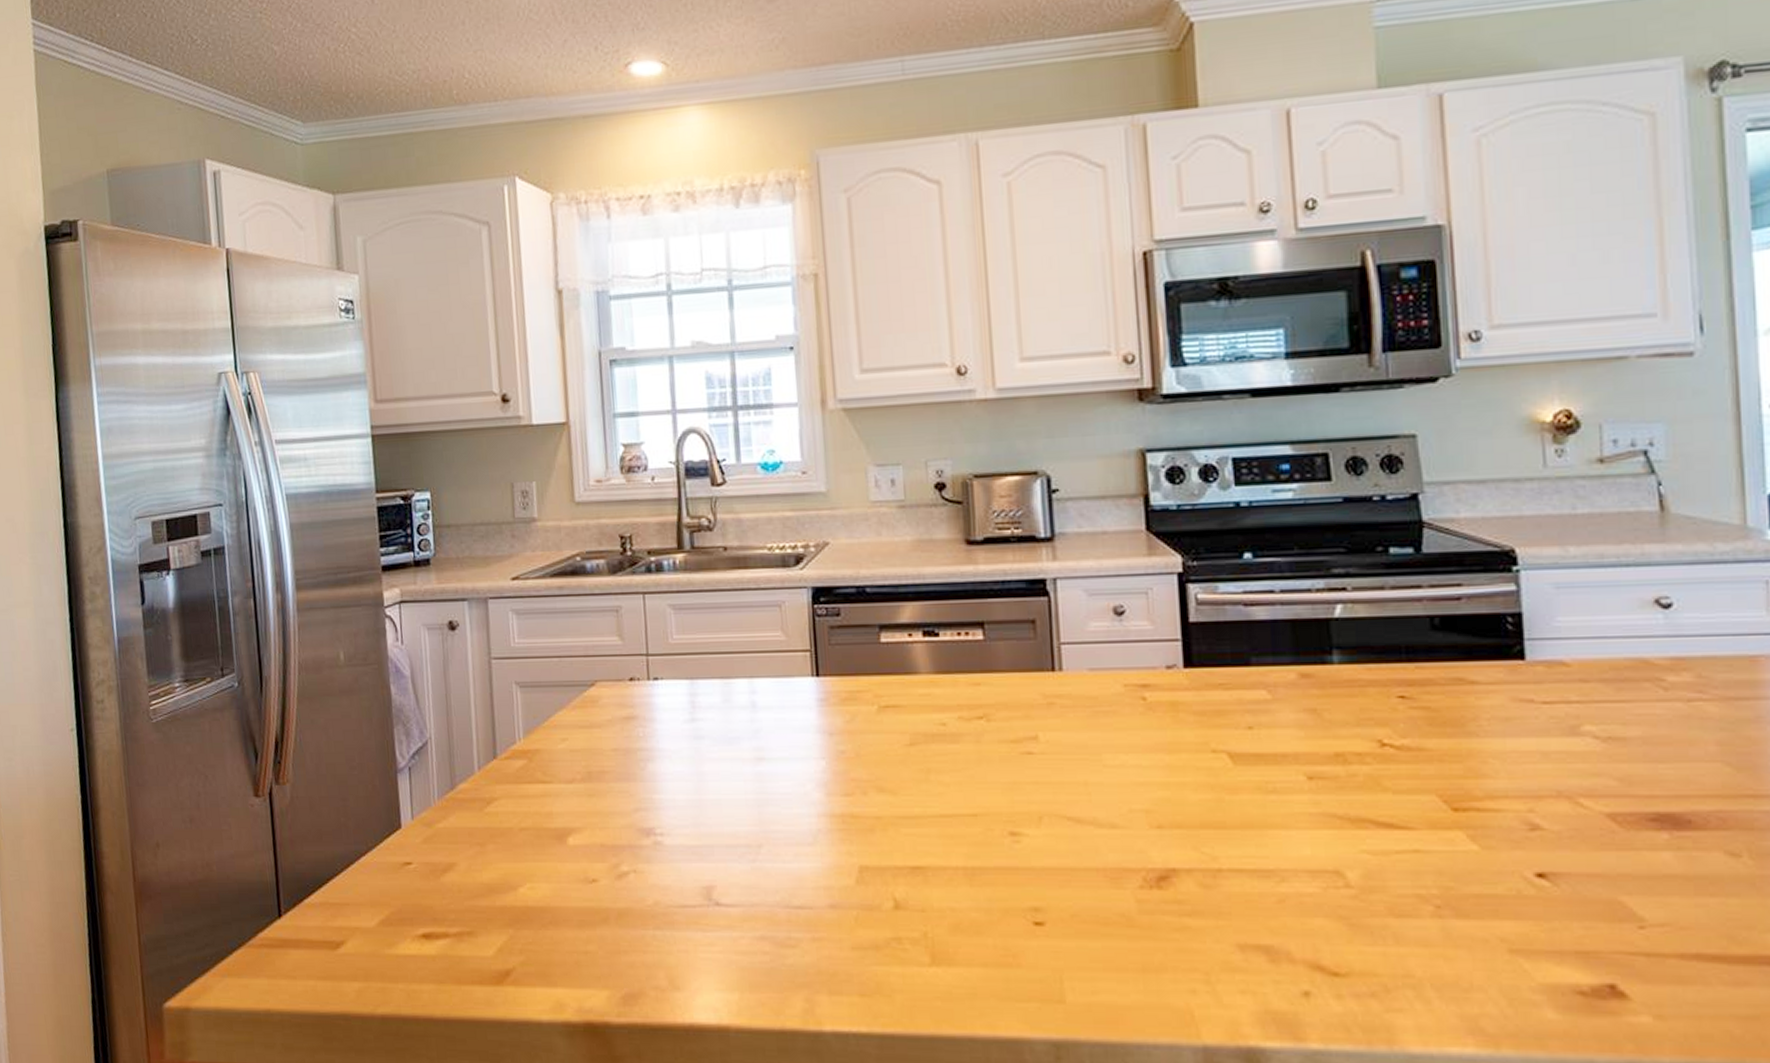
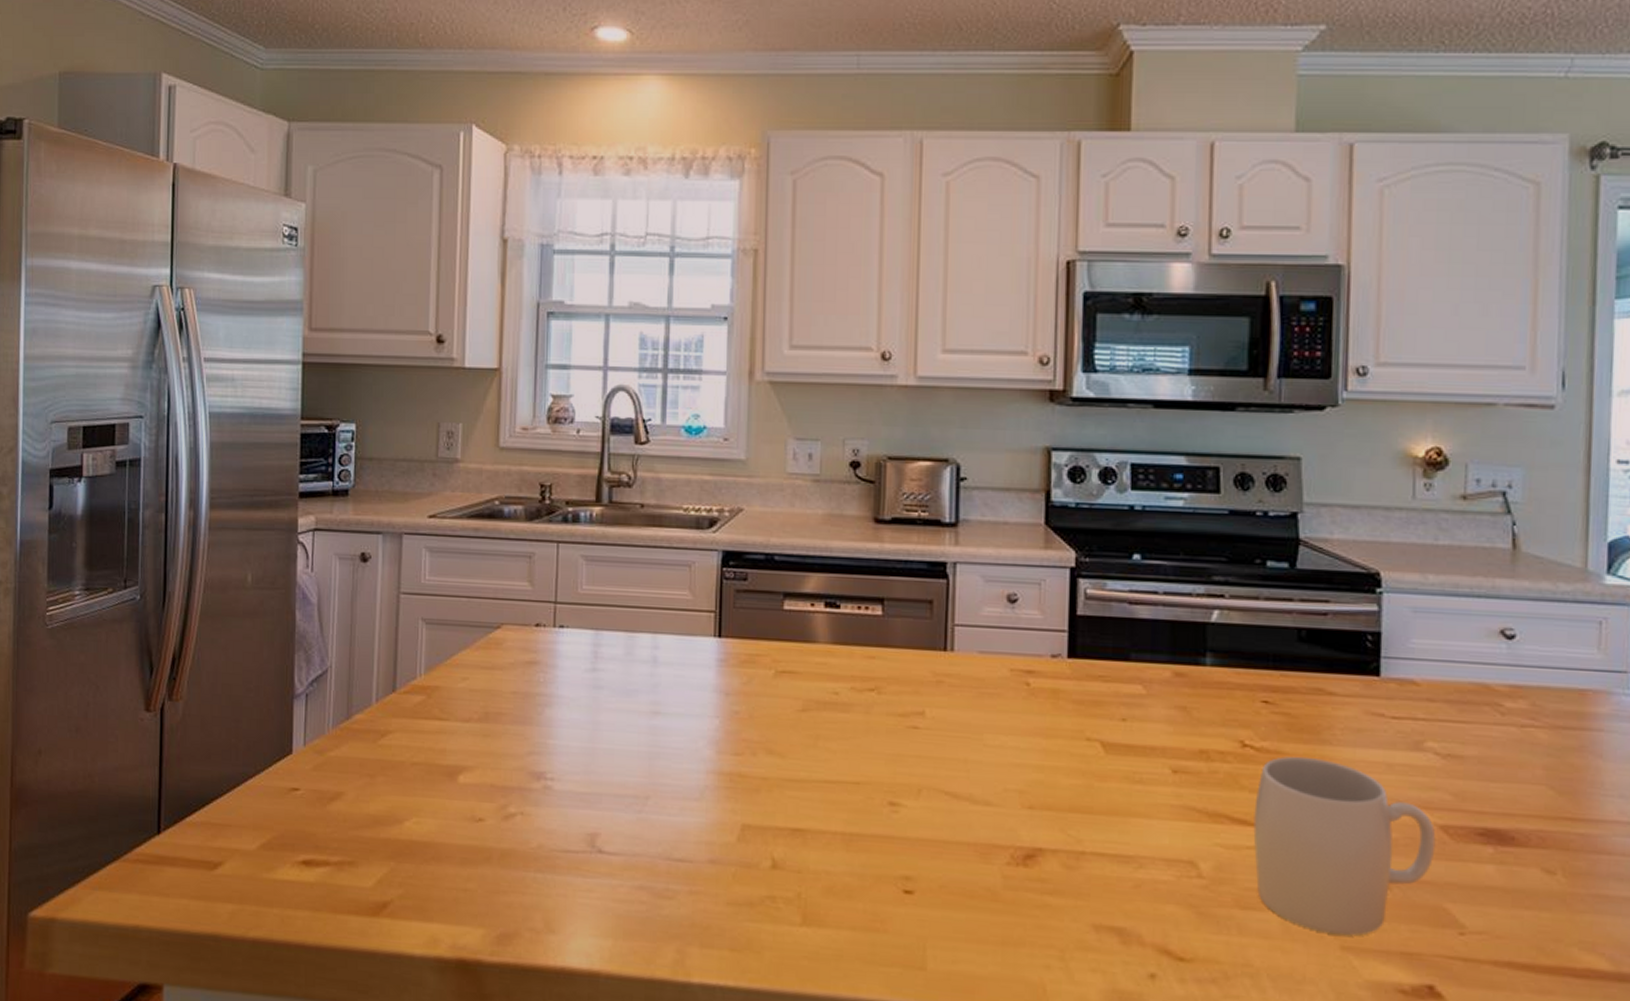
mug: none [1400,751,1604,938] -> present [1253,756,1436,936]

